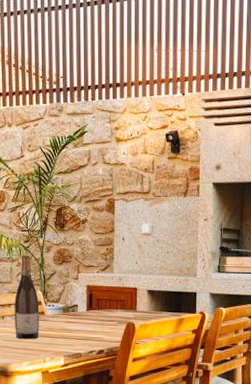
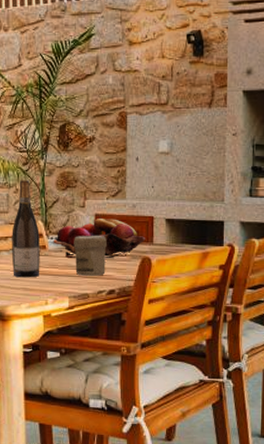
fruit basket: none [50,289,130,323] -> present [53,219,146,258]
jar: none [68,304,97,338] -> present [74,236,107,276]

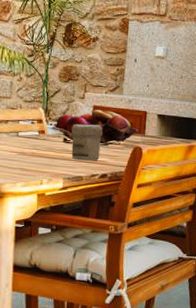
wine bottle: present [12,180,40,278] -> none [10,70,40,159]

